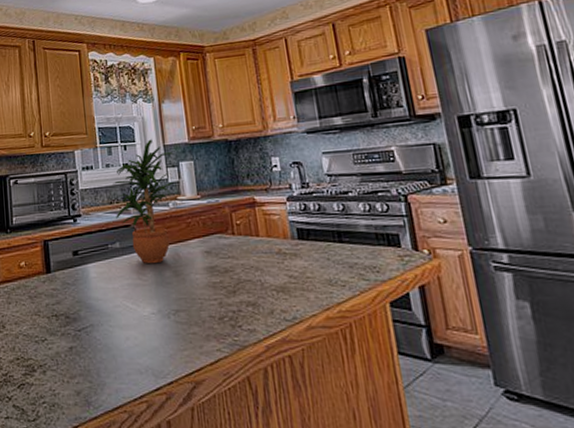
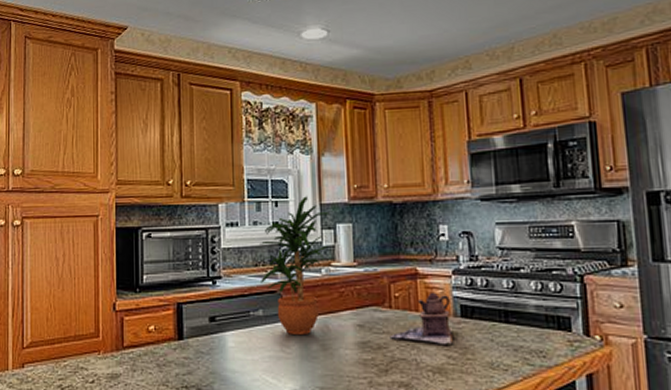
teapot: none [234,218,293,266] -> present [389,292,454,346]

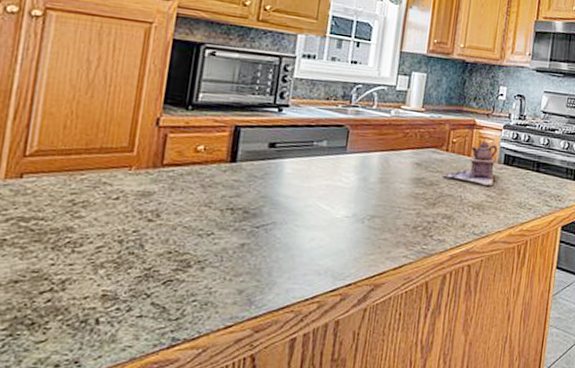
potted plant: present [260,195,331,336] -> none [330,41,409,169]

